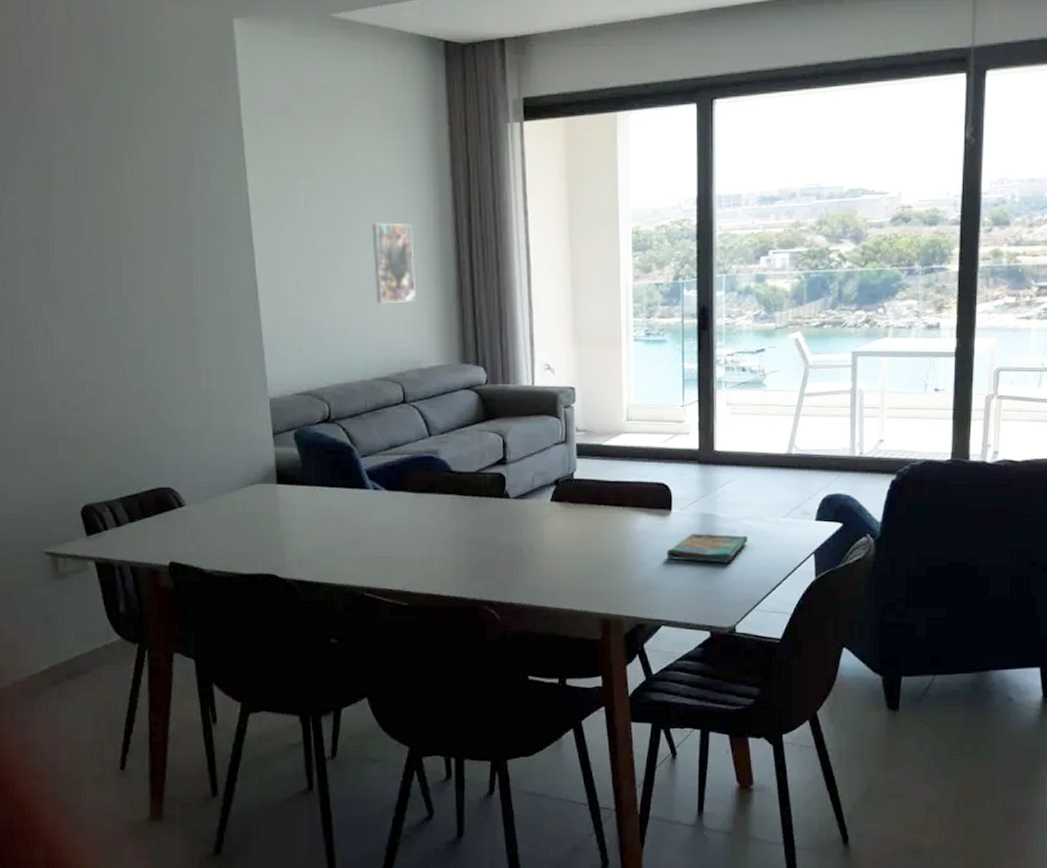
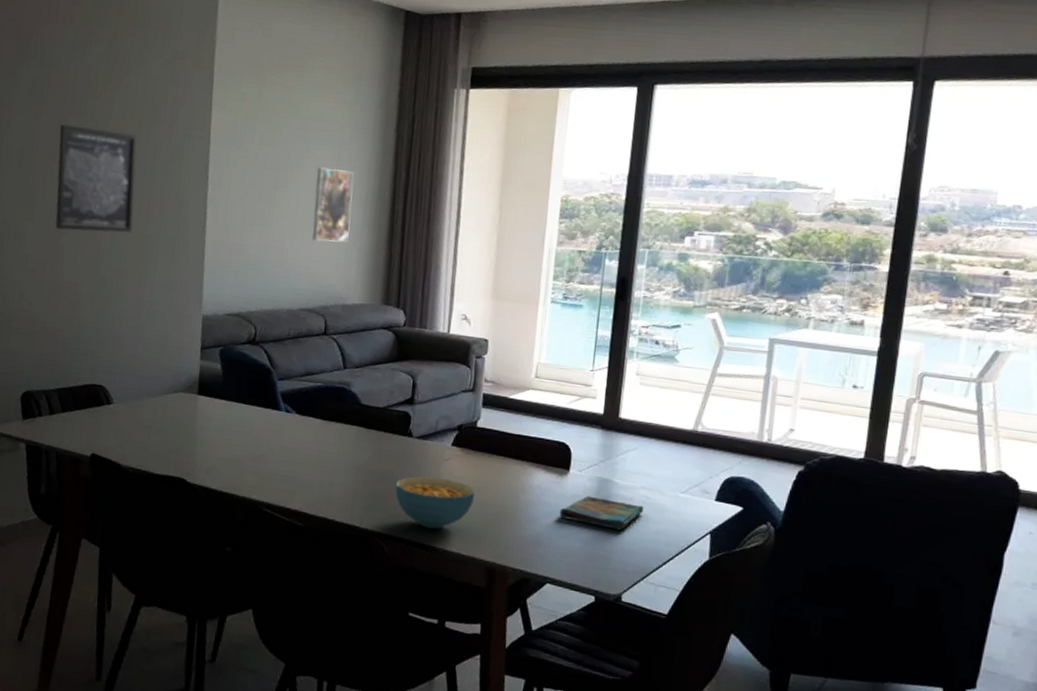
wall art: none [76,203,178,323] -> present [55,124,137,233]
cereal bowl: none [499,537,581,589] -> present [395,476,476,529]

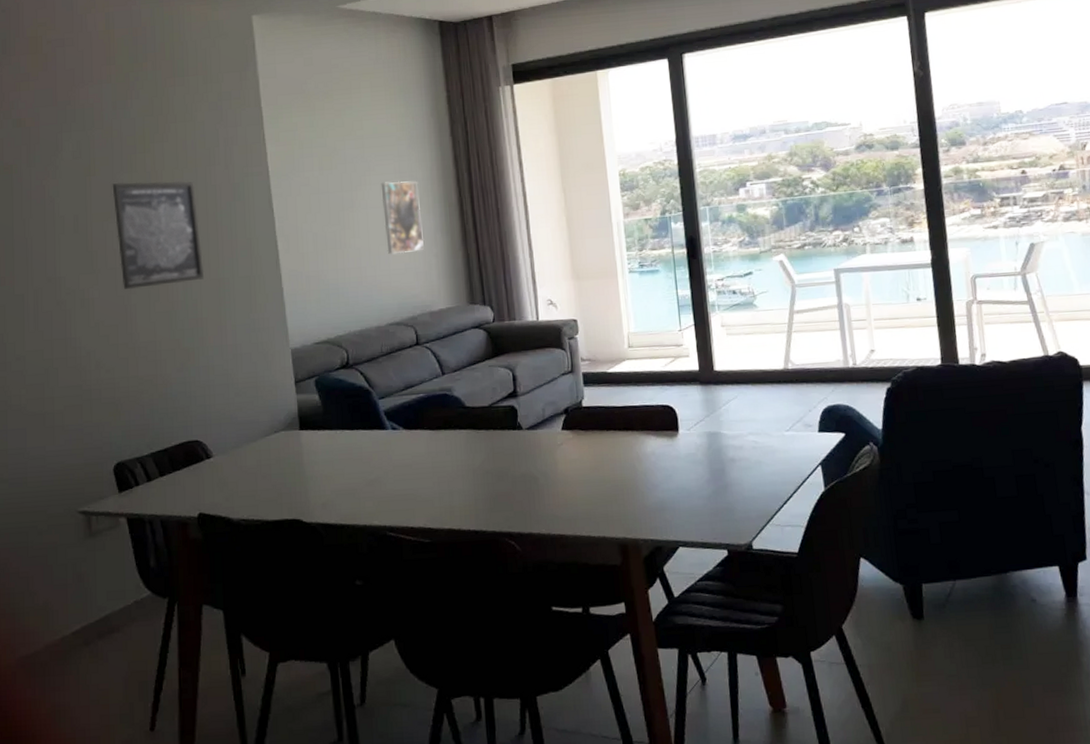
cereal bowl: present [395,476,476,529] -> none [515,464,594,517]
dish towel: present [559,495,643,531] -> none [677,451,755,480]

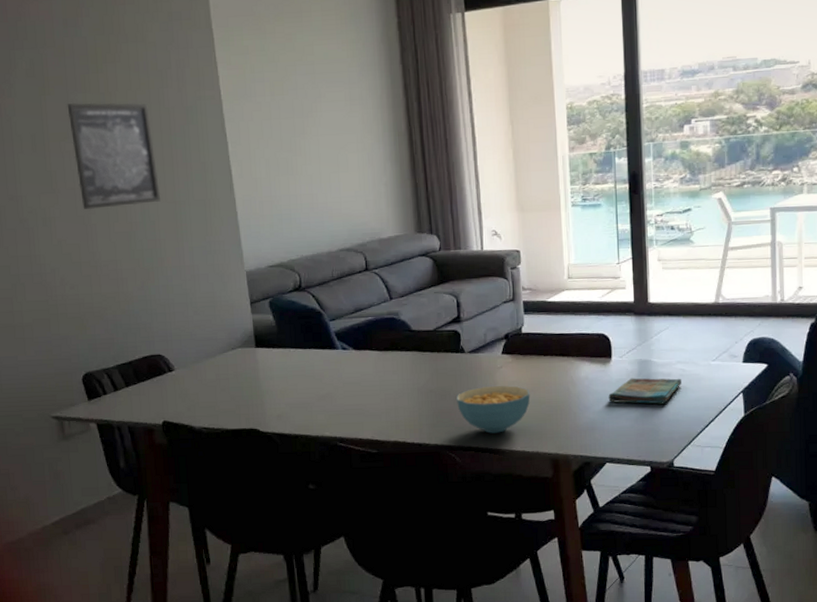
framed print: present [381,181,424,255] -> none [331,108,374,182]
cereal bowl: none [515,464,594,517] -> present [457,385,530,433]
dish towel: none [677,451,755,480] -> present [608,378,681,404]

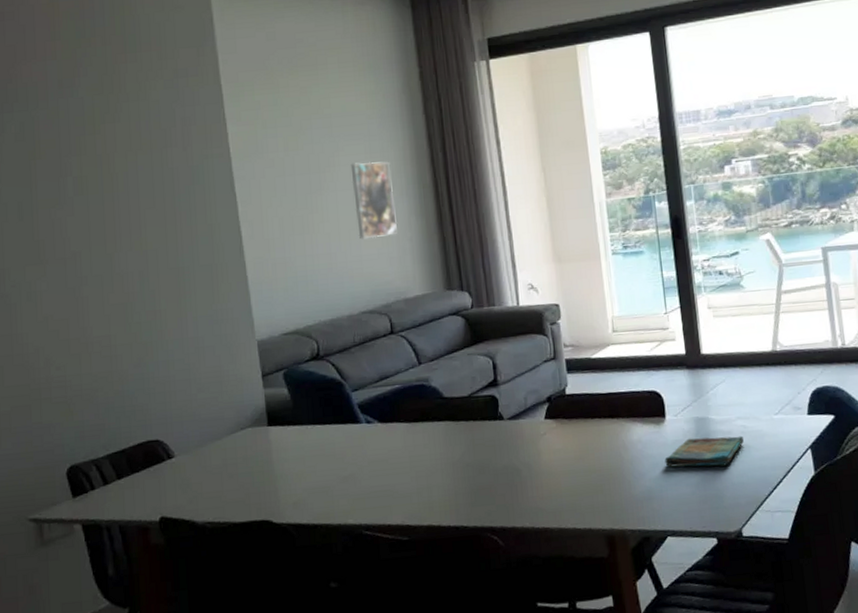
wall art: present [67,102,161,210] -> none [59,164,162,281]
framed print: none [331,108,374,182] -> present [350,161,398,240]
cereal bowl: present [457,385,530,433] -> none [496,454,579,510]

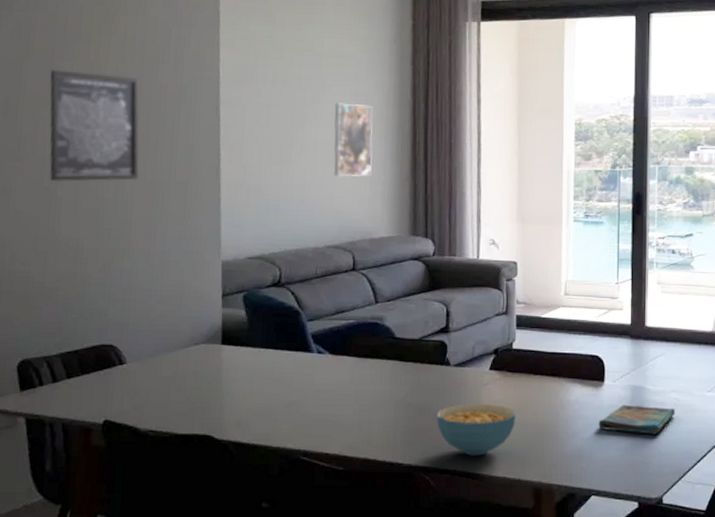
wall art: none [59,164,162,281] -> present [49,69,140,182]
cereal bowl: none [496,454,579,510] -> present [437,404,516,456]

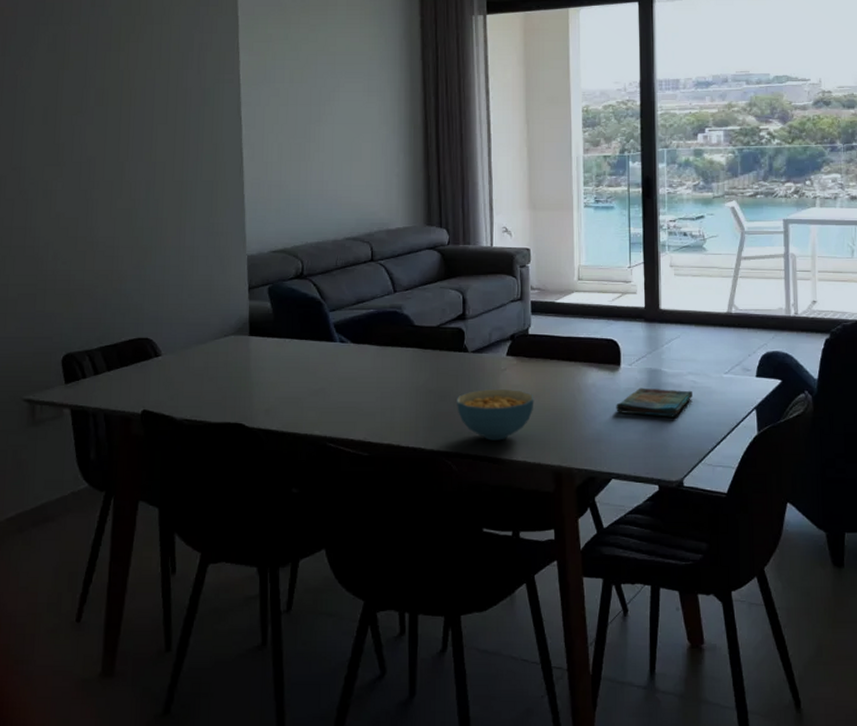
wall art: present [49,69,140,182] -> none [84,78,168,185]
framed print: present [333,103,373,177] -> none [348,99,387,171]

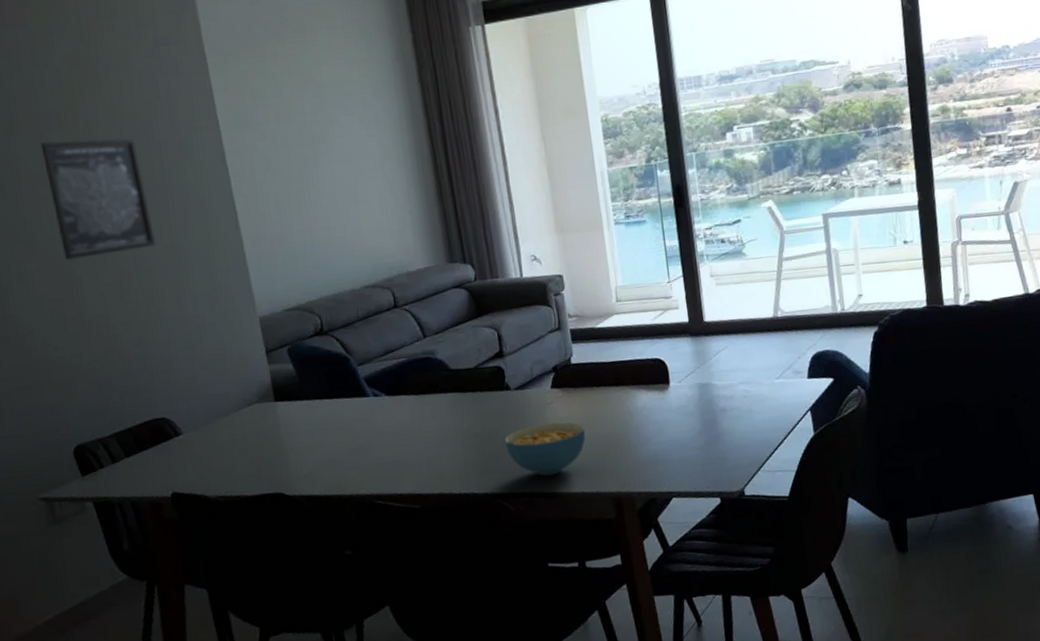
wall art: none [84,78,168,185] -> present [40,138,156,260]
dish towel: present [616,387,692,417] -> none [669,400,746,432]

